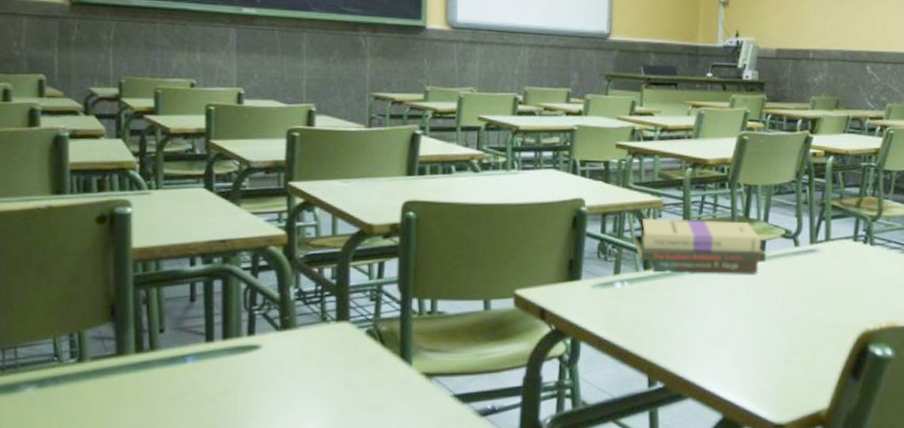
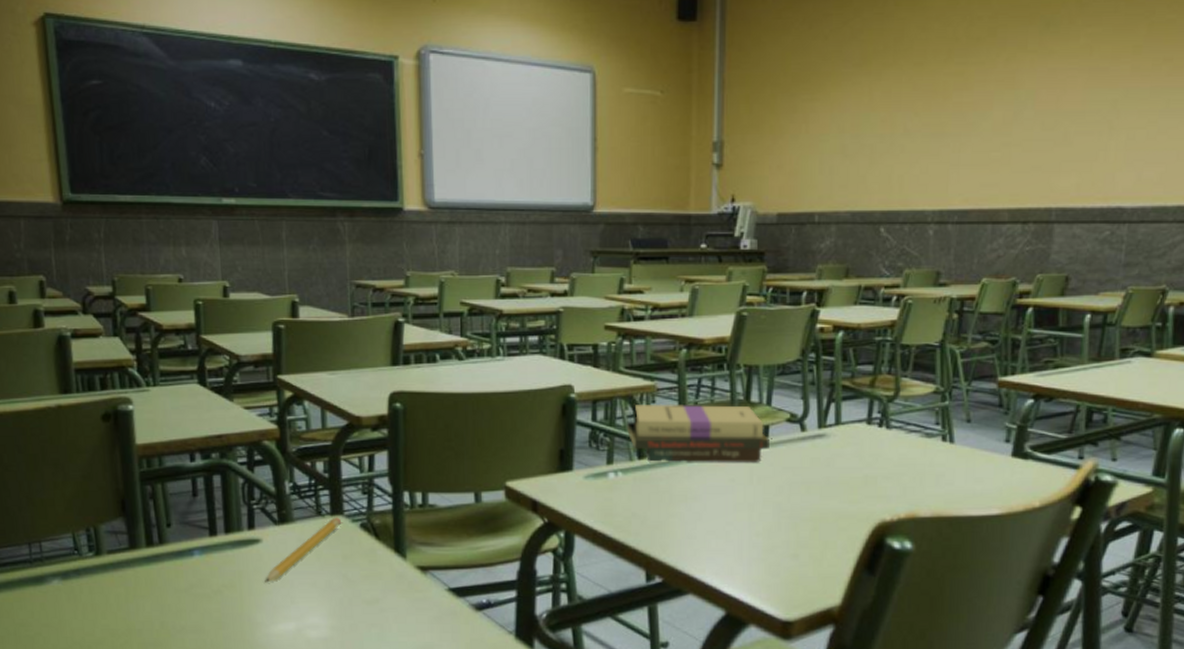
pencil: none [262,323,346,390] -> present [265,517,341,583]

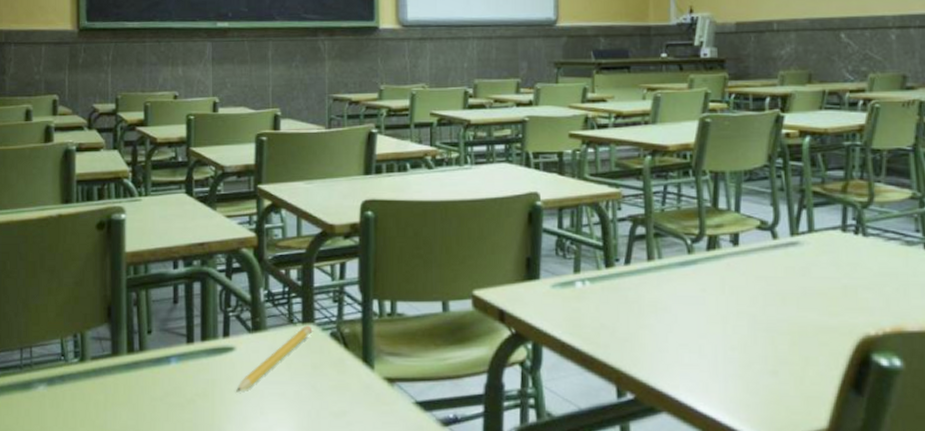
books: present [626,403,770,462] -> none [592,211,740,272]

